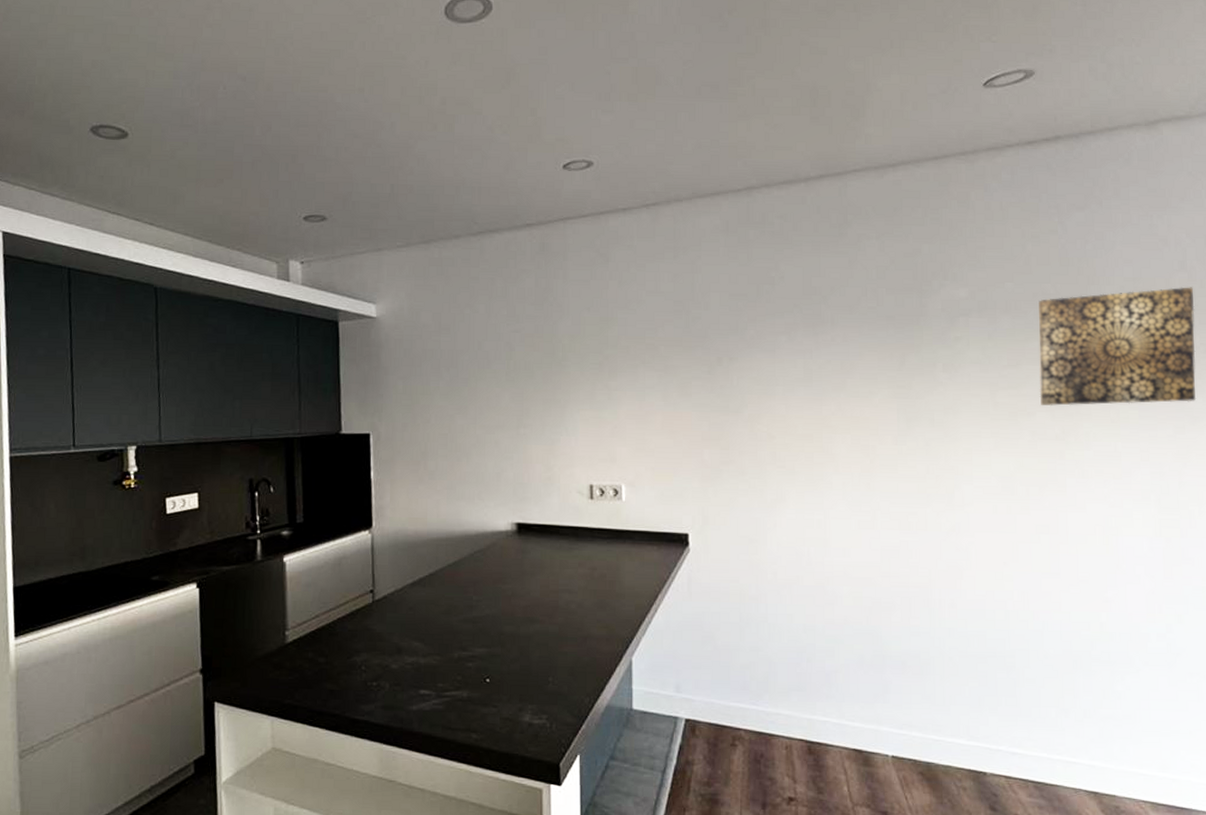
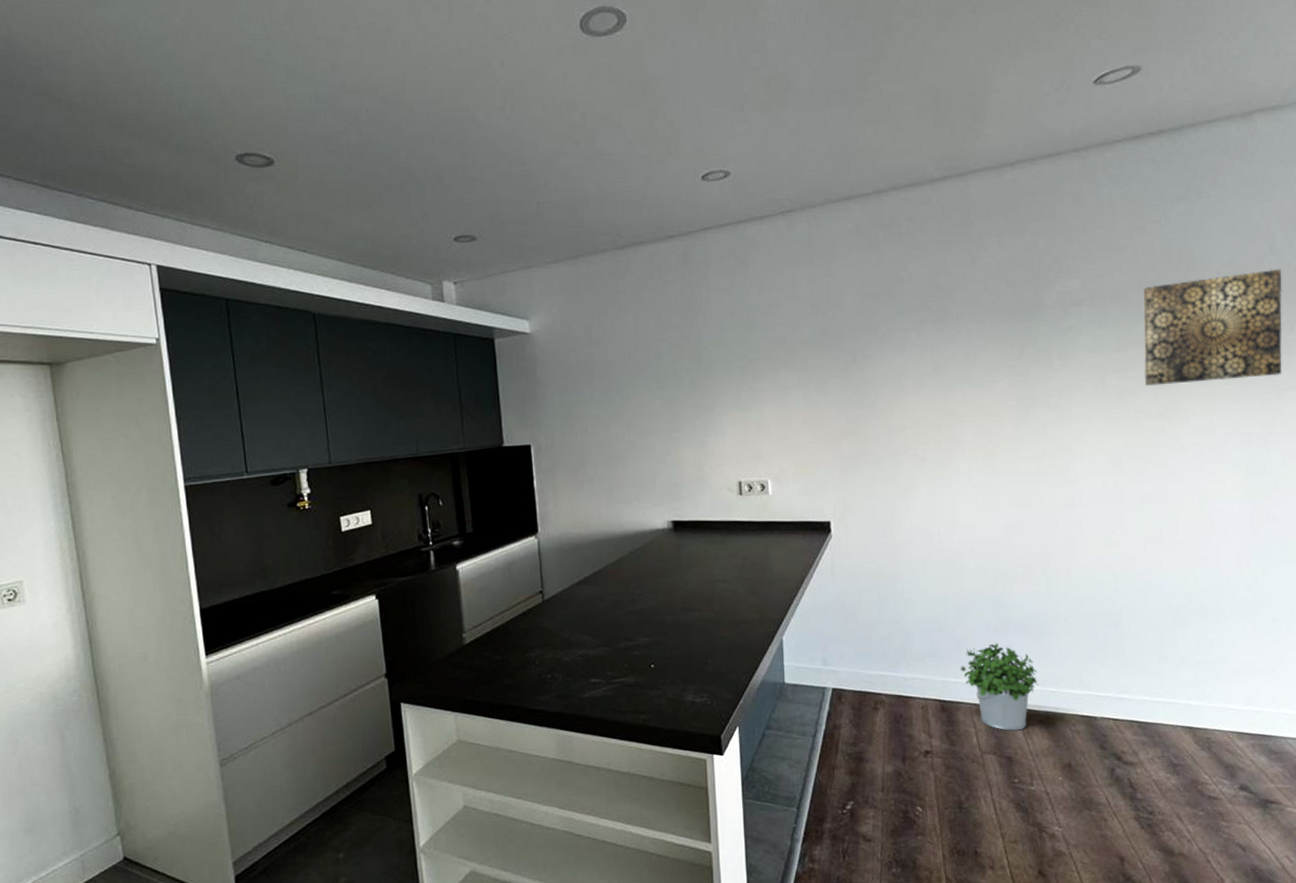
potted plant: none [830,680,920,782] -> present [960,643,1039,731]

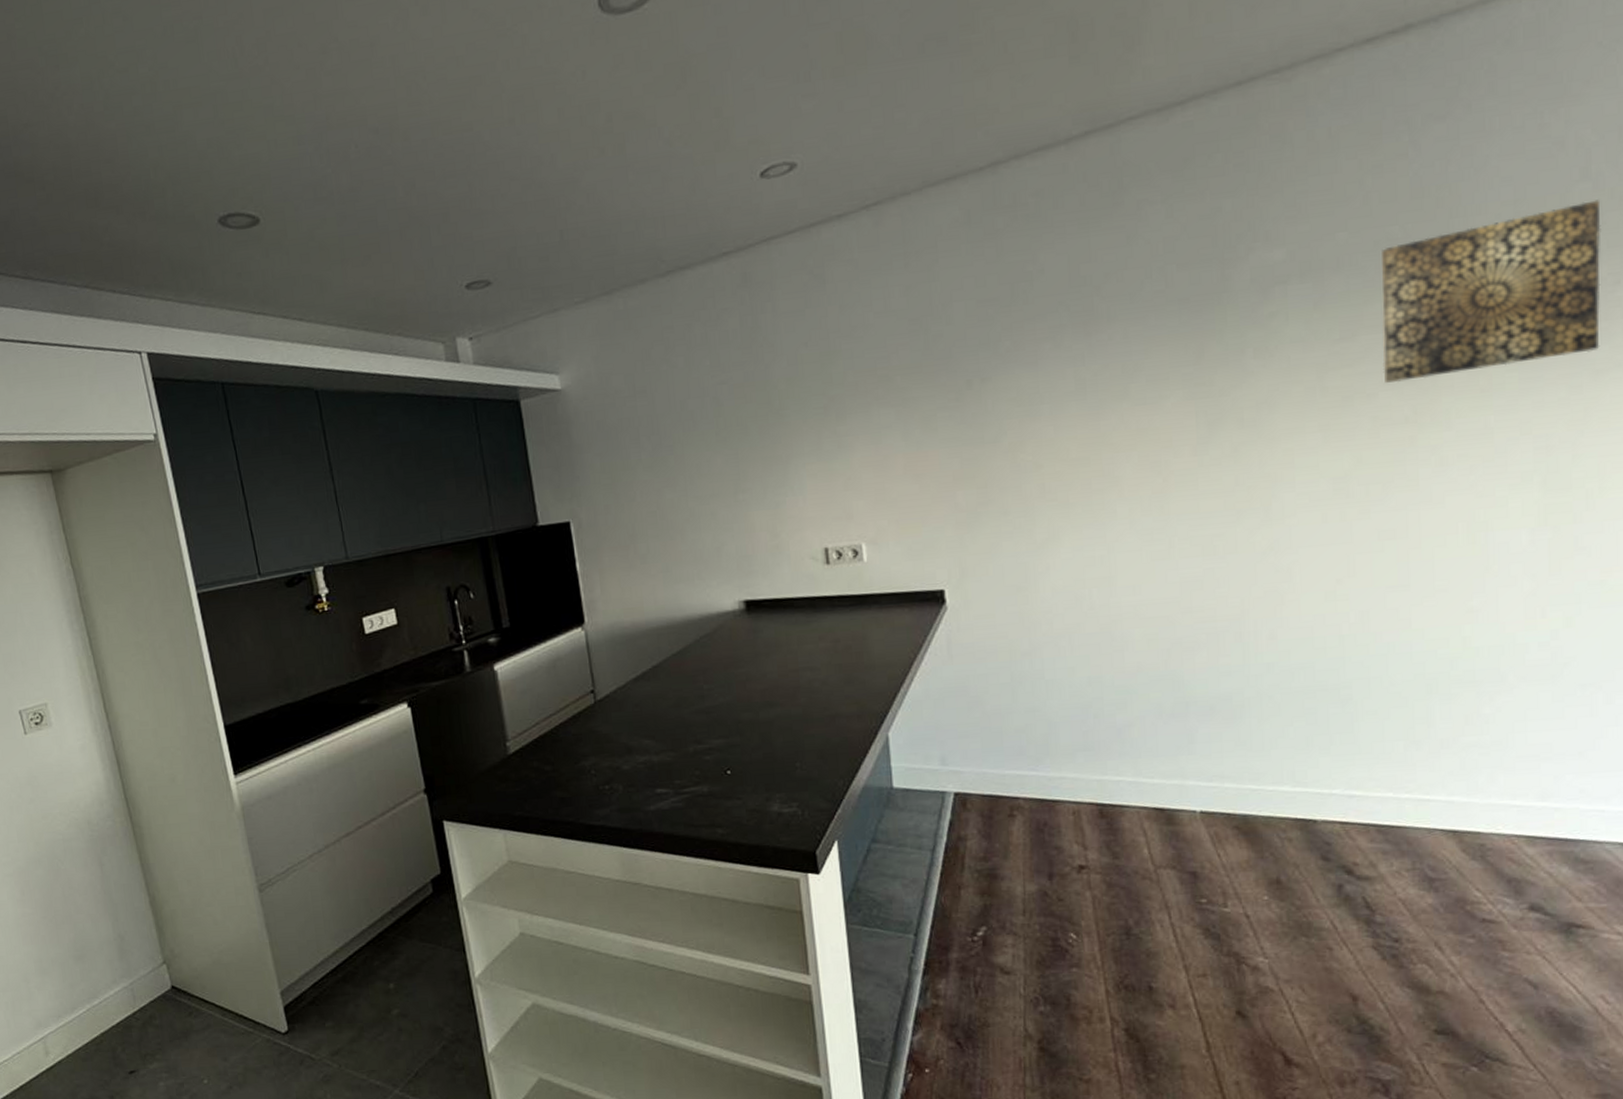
potted plant: present [960,643,1039,731] -> none [1123,731,1233,840]

